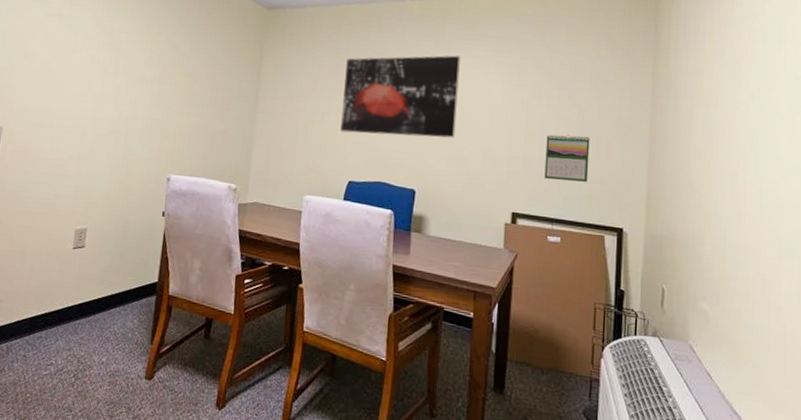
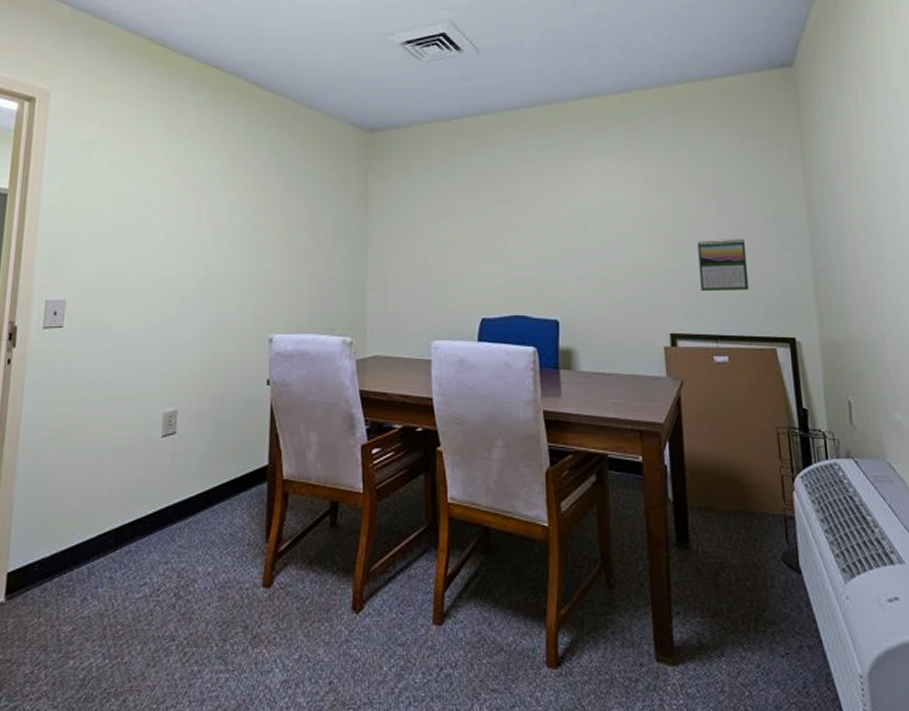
wall art: present [340,55,460,138] -> none [463,163,596,263]

